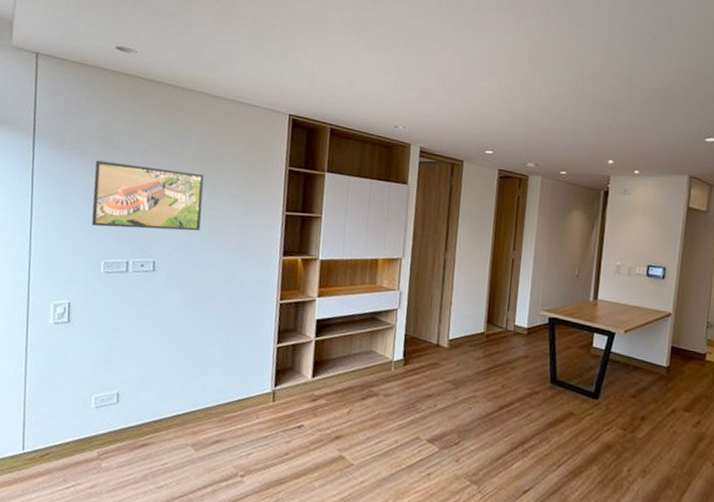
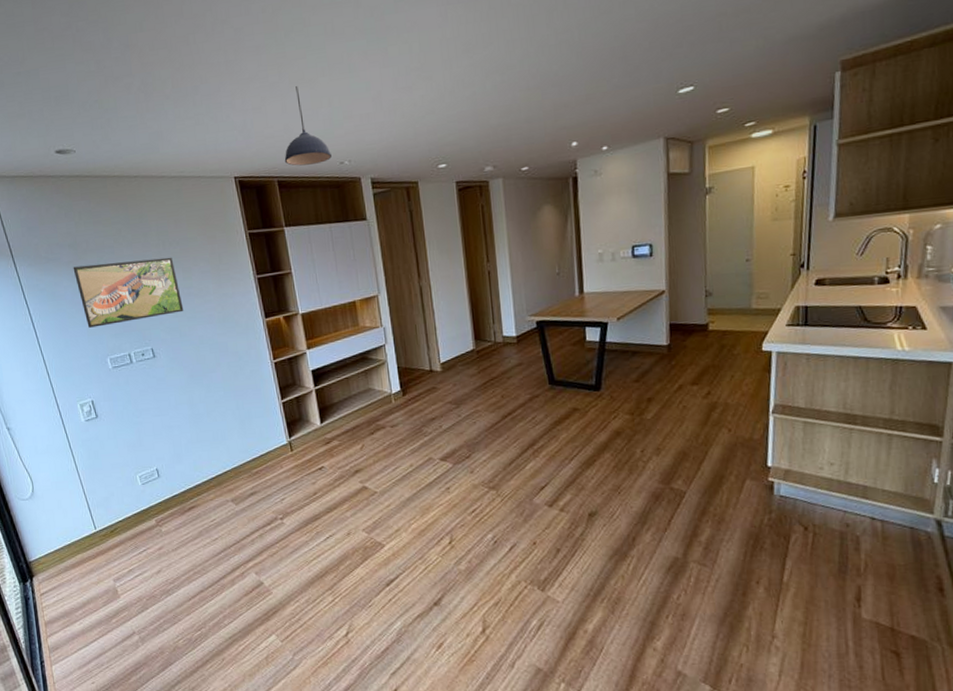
pendant light: none [342,49,388,122] -> present [284,86,332,166]

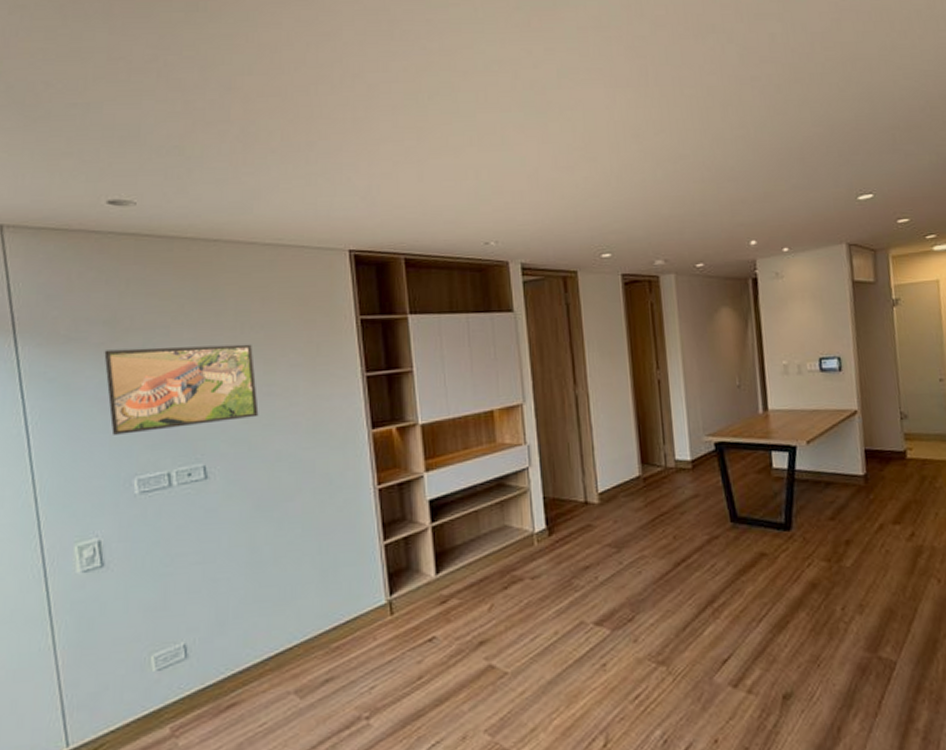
pendant light: present [284,86,332,166] -> none [415,154,475,243]

